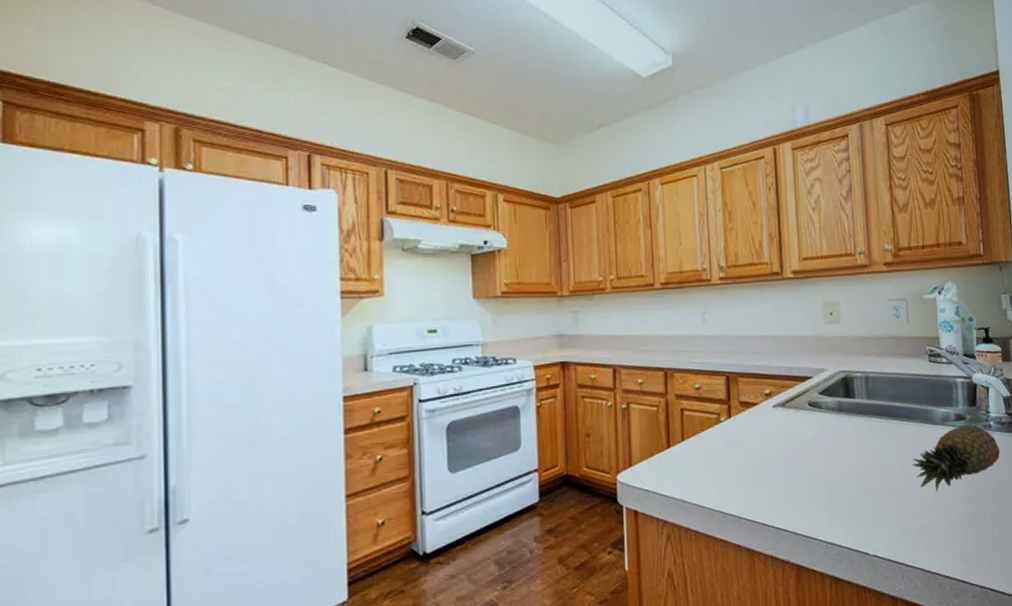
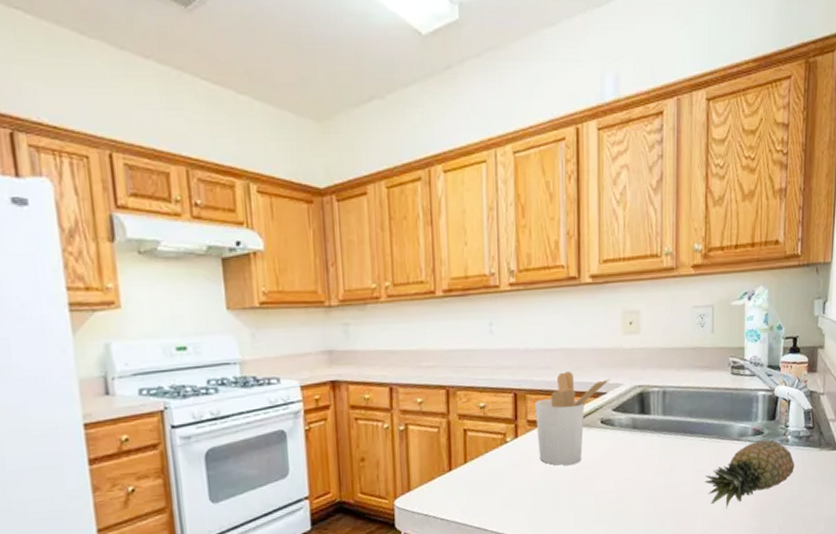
utensil holder: none [746,357,816,445] -> present [535,371,612,466]

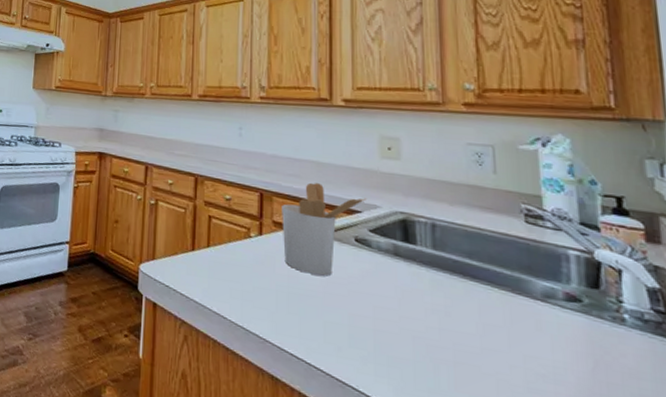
fruit: present [704,439,795,508] -> none [495,308,641,381]

